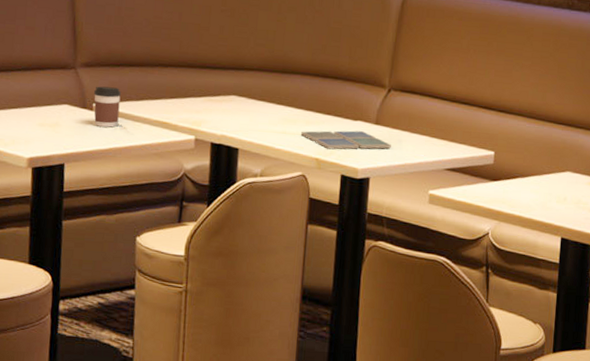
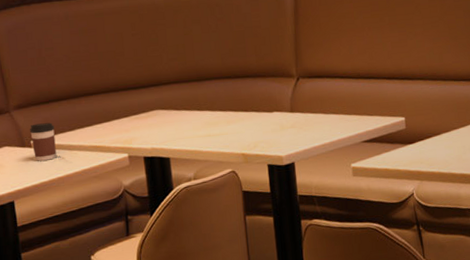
drink coaster: present [300,130,391,150] -> none [223,121,309,143]

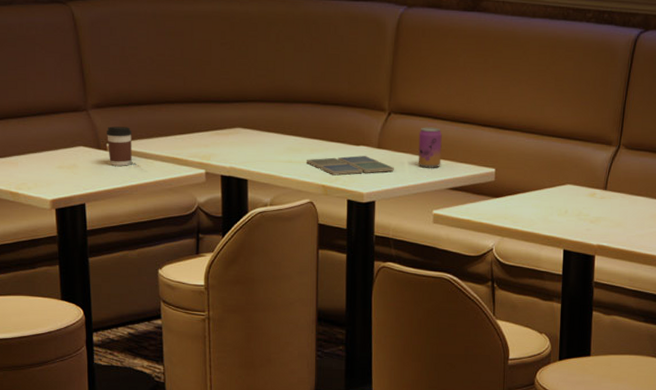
drink coaster: none [223,121,309,143] -> present [306,156,394,176]
beer can: none [328,86,353,125] -> present [418,127,442,168]

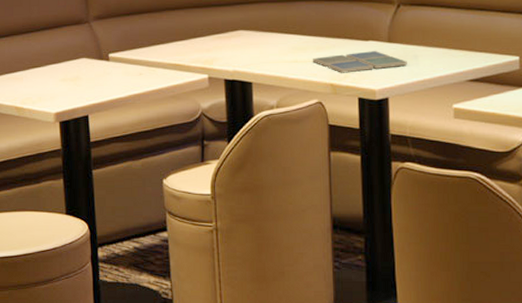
coffee cup: present [107,126,132,166] -> none [108,36,134,76]
beer can: present [418,127,442,168] -> none [431,16,459,60]

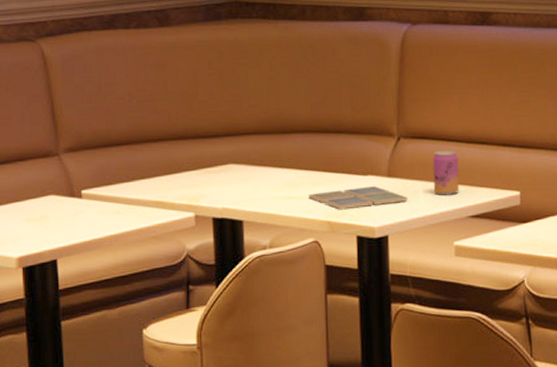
beer can: none [431,16,459,60] -> present [432,150,460,195]

